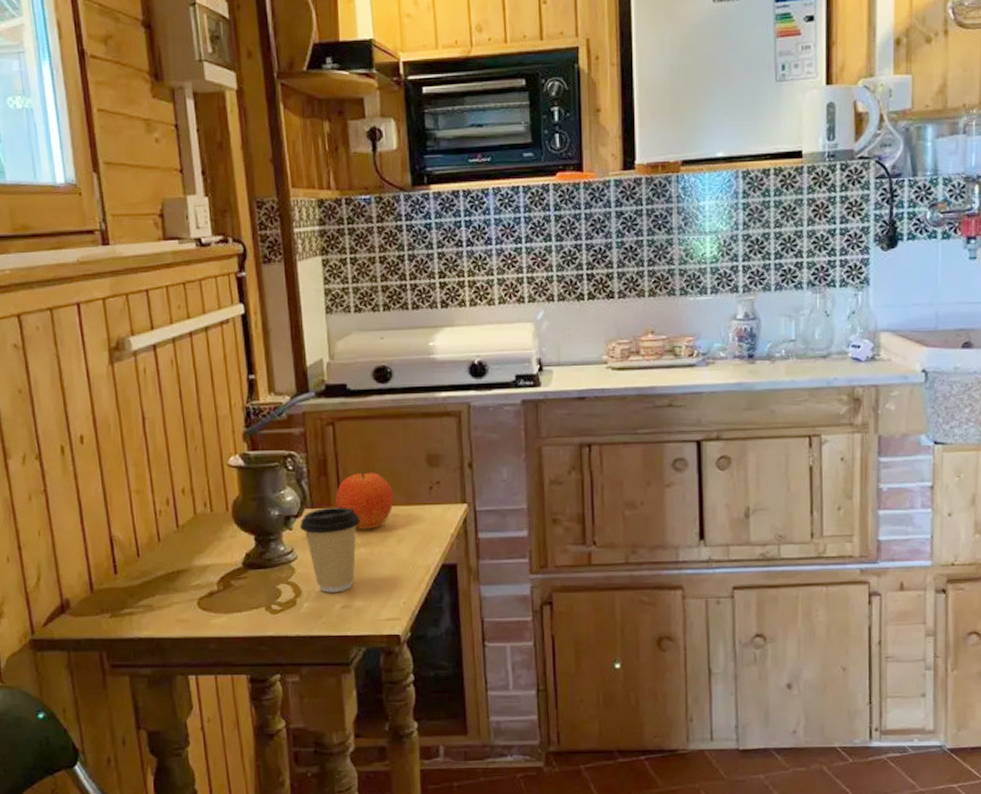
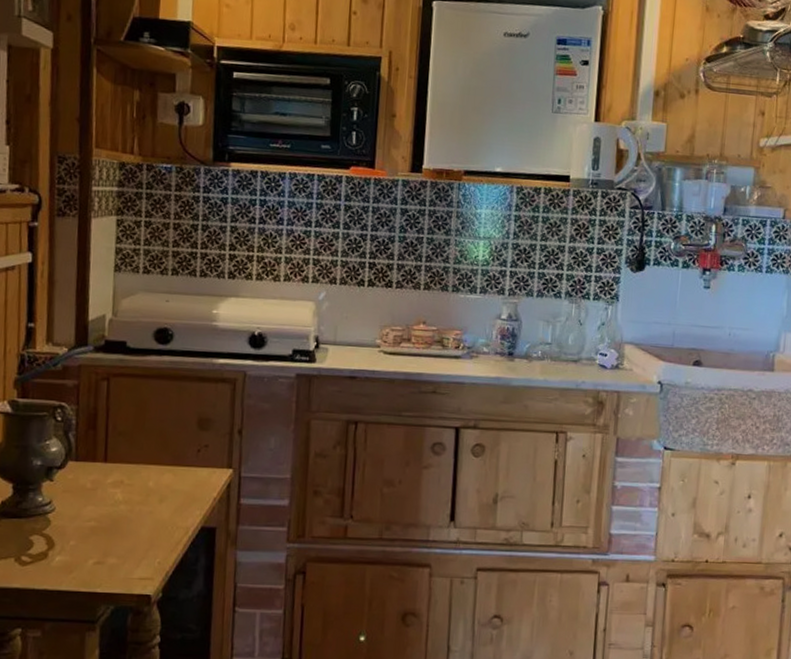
coffee cup: present [299,507,361,593] -> none [61,461,125,548]
fruit: present [335,472,394,530] -> none [101,429,161,487]

